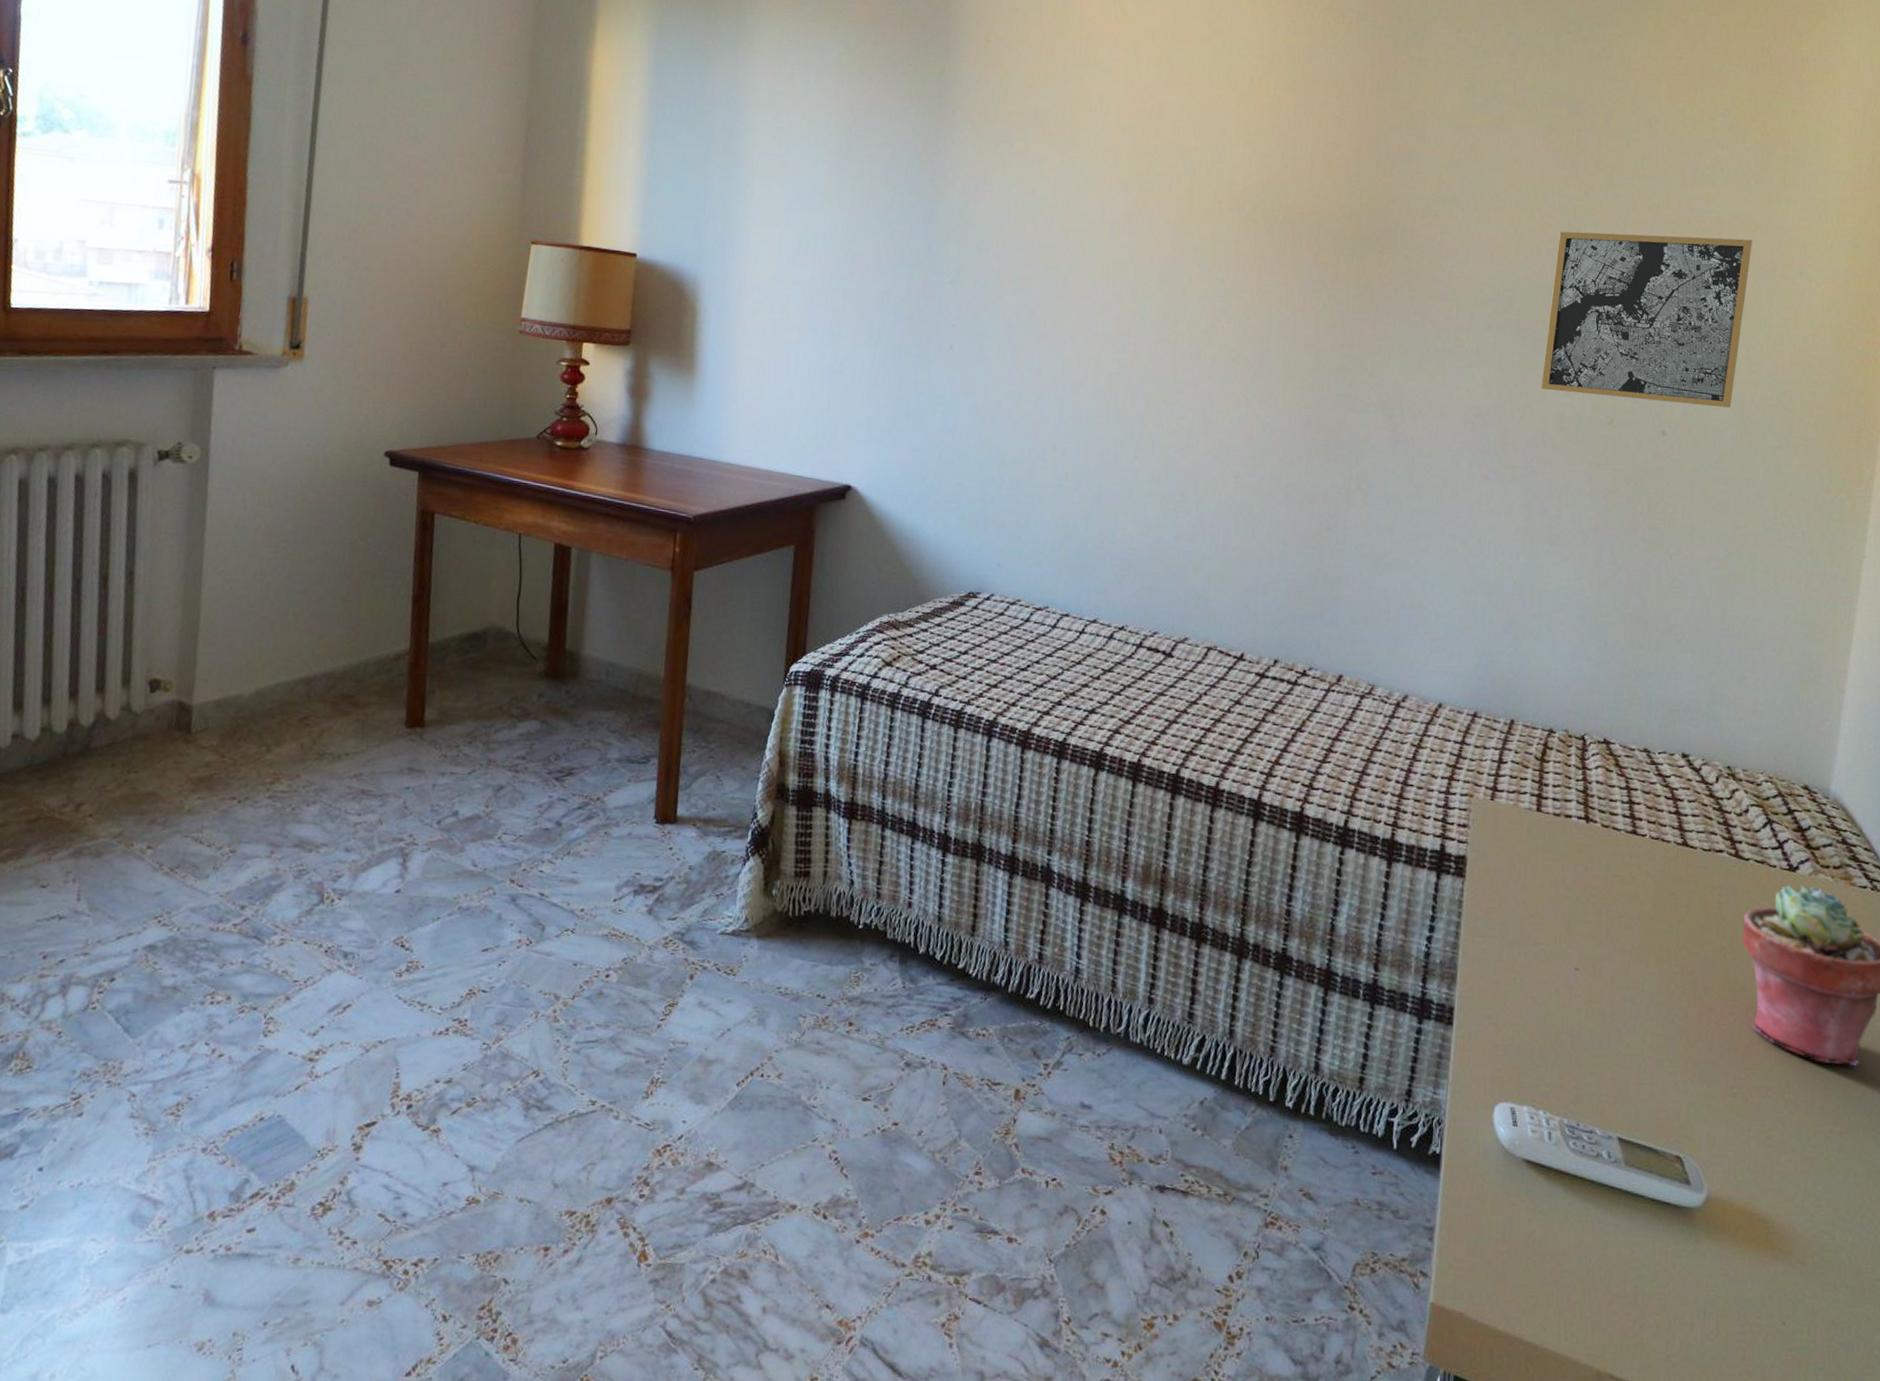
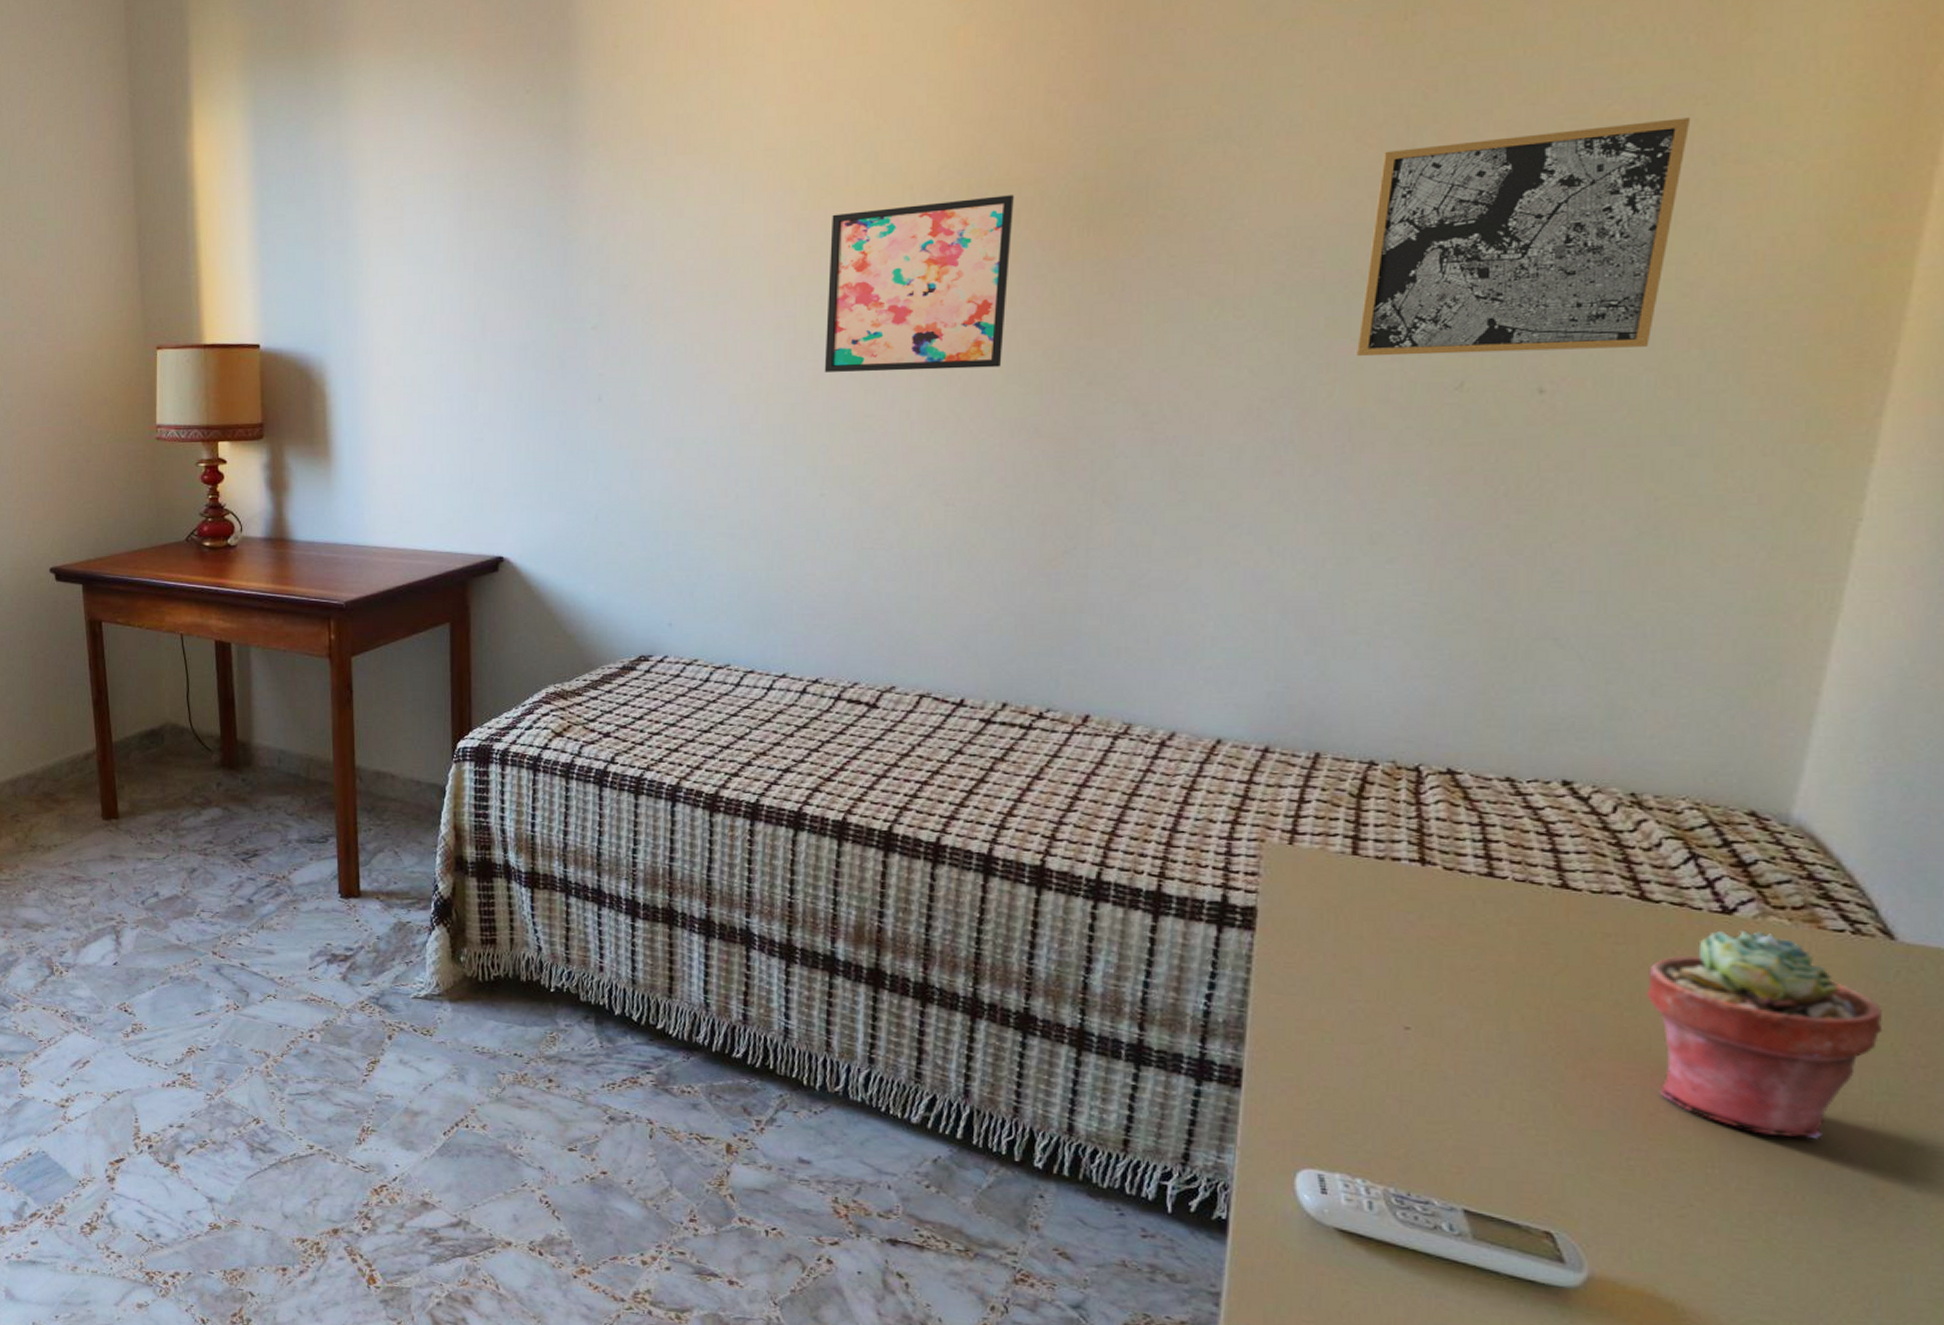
wall art: none [1144,214,1298,363] -> present [824,195,1014,372]

